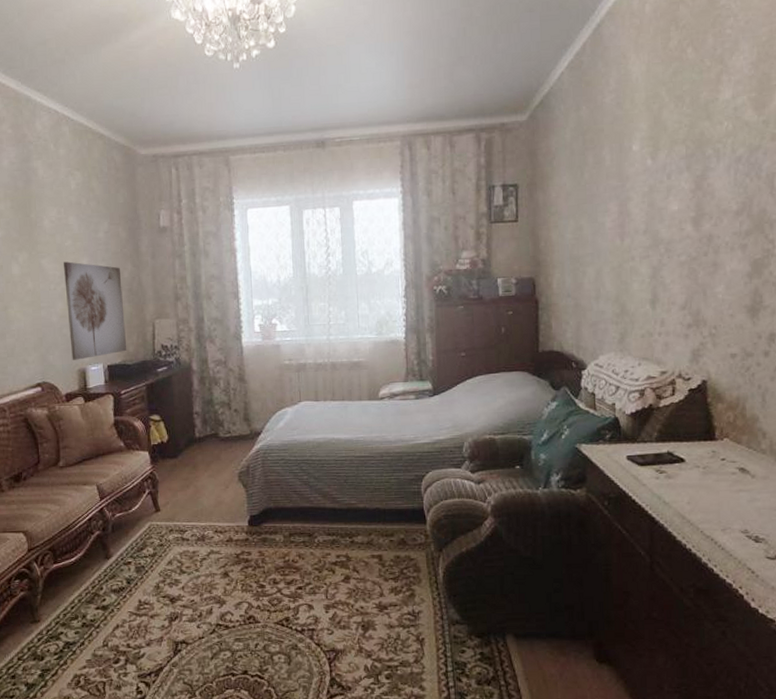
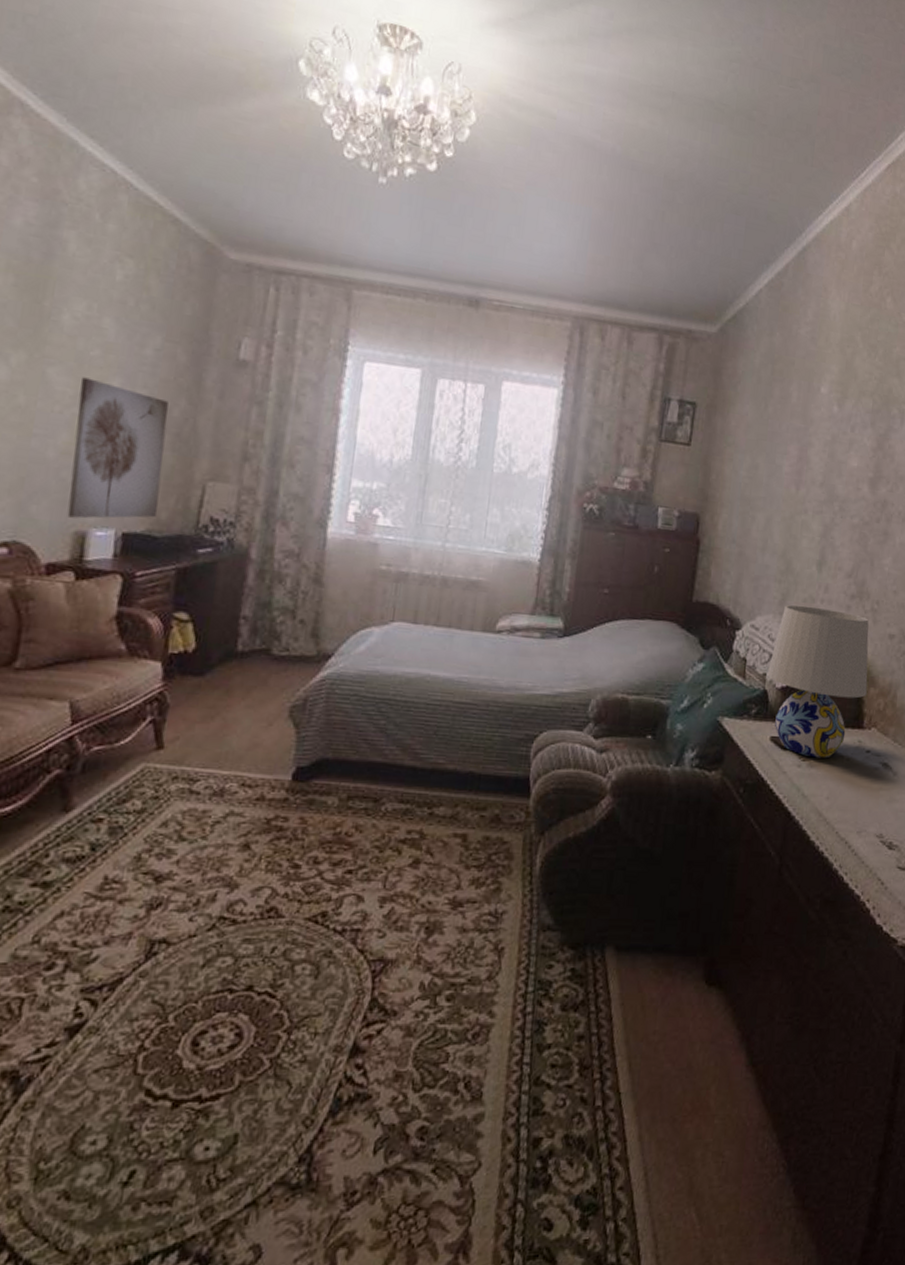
table lamp: none [615,340,715,470] -> present [766,604,869,758]

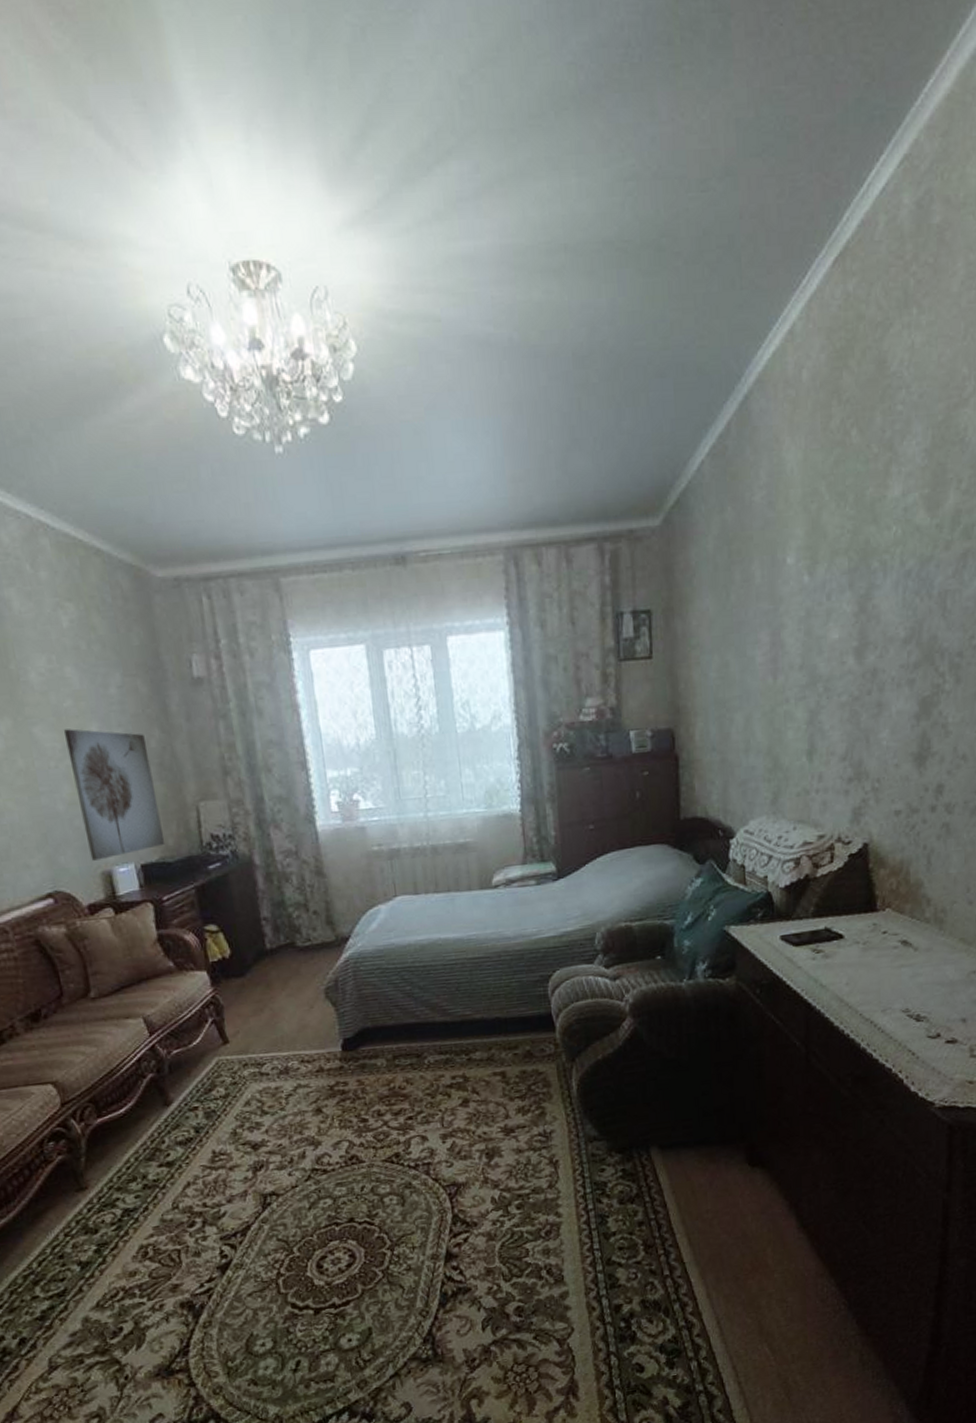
table lamp: present [766,604,869,758] -> none [768,797,877,949]

